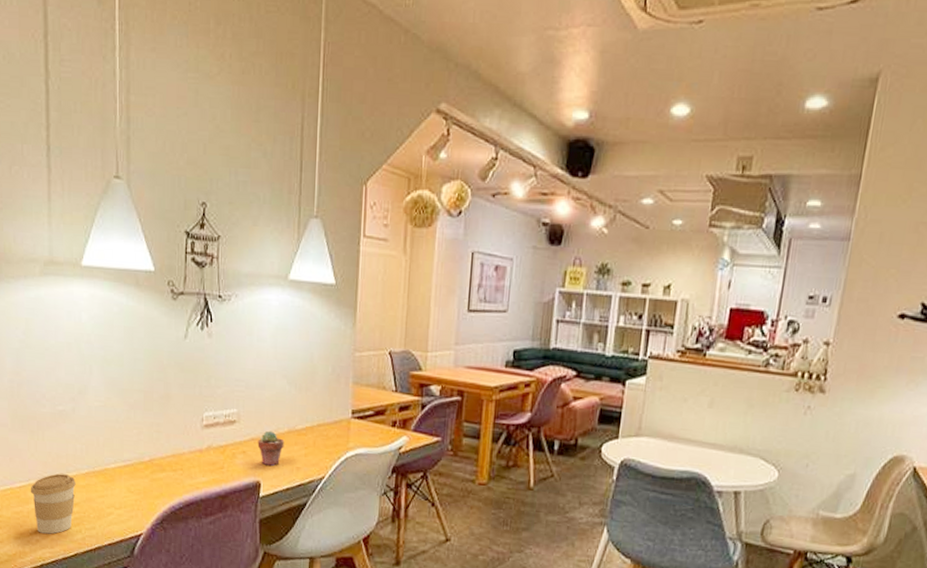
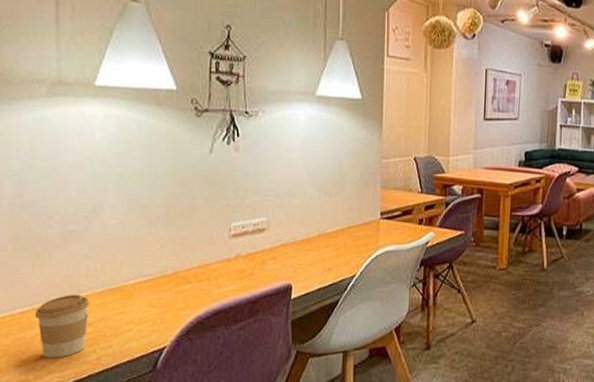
potted succulent: present [257,430,284,466] -> none [288,236,315,268]

